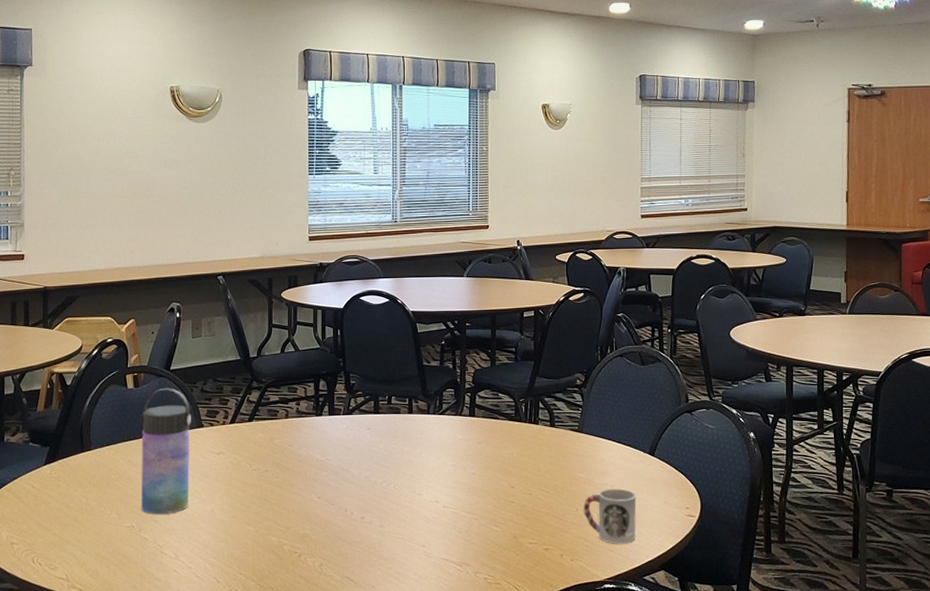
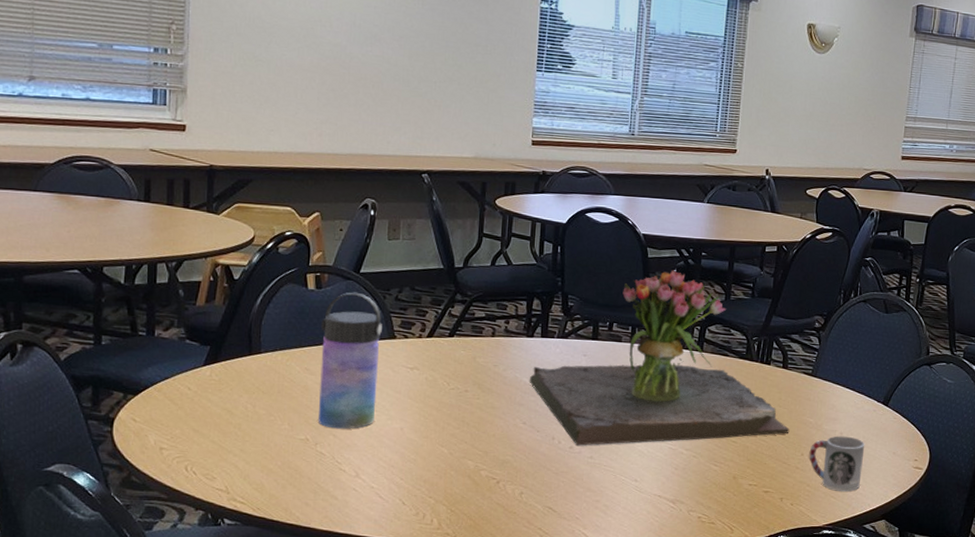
flower arrangement: none [320,342,563,516] -> present [529,270,790,446]

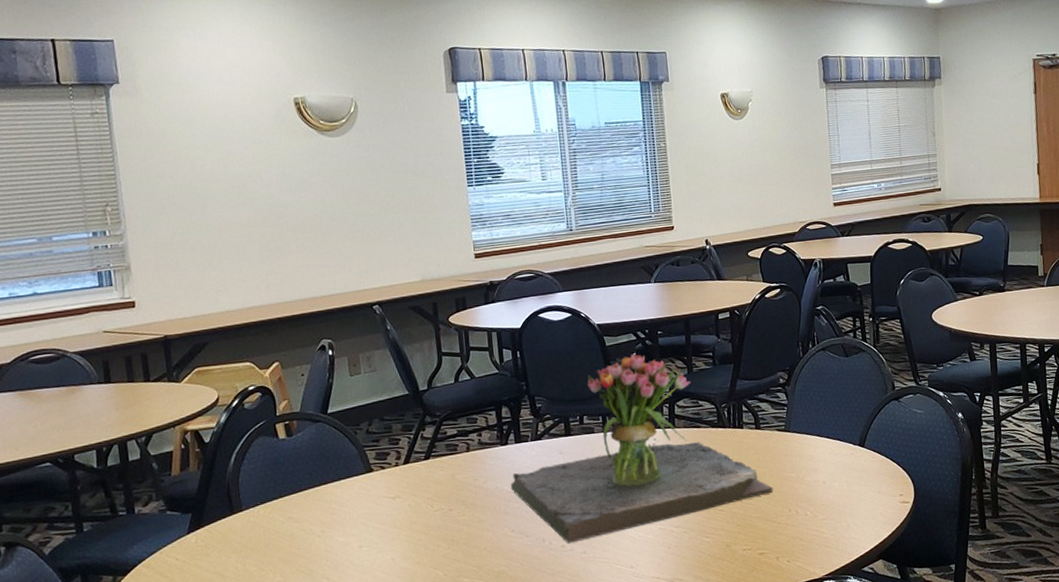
water bottle: present [319,292,382,429] -> none [297,433,365,572]
cup: present [809,436,865,492] -> none [796,483,852,540]

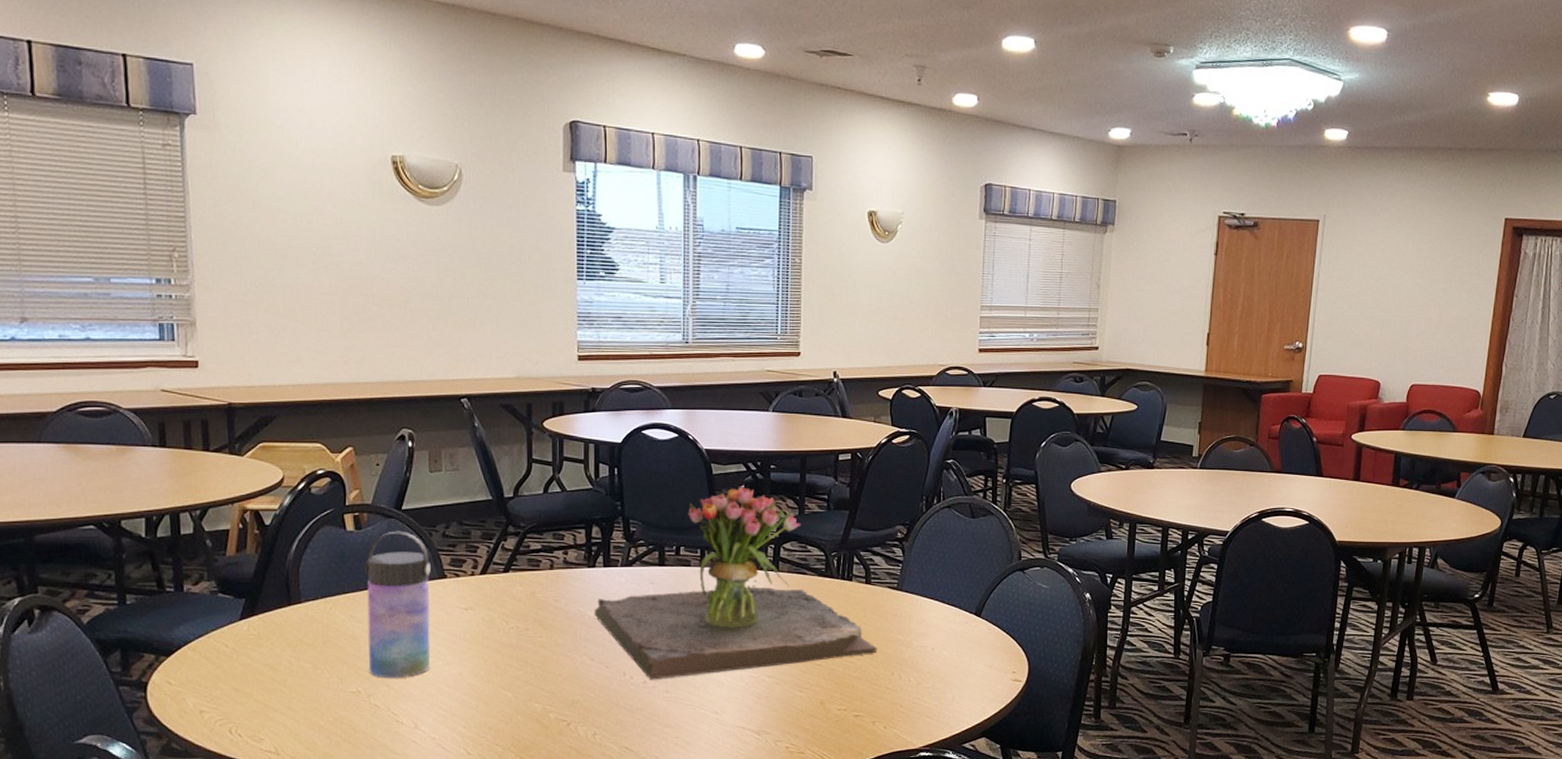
water bottle: none [297,433,365,572] -> present [364,530,431,678]

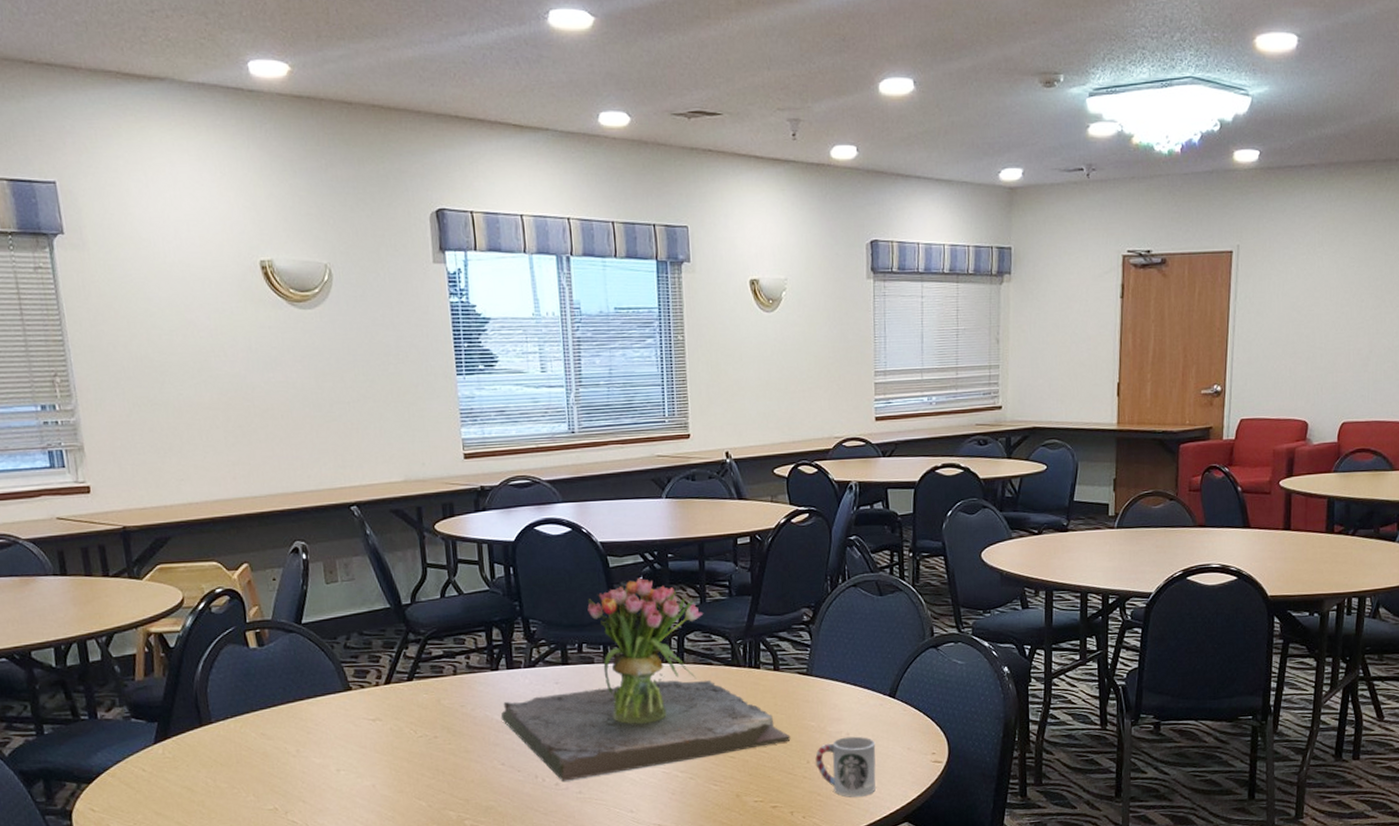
water bottle: present [364,530,431,678] -> none [270,645,343,794]
cup: none [900,651,959,710] -> present [815,736,876,797]

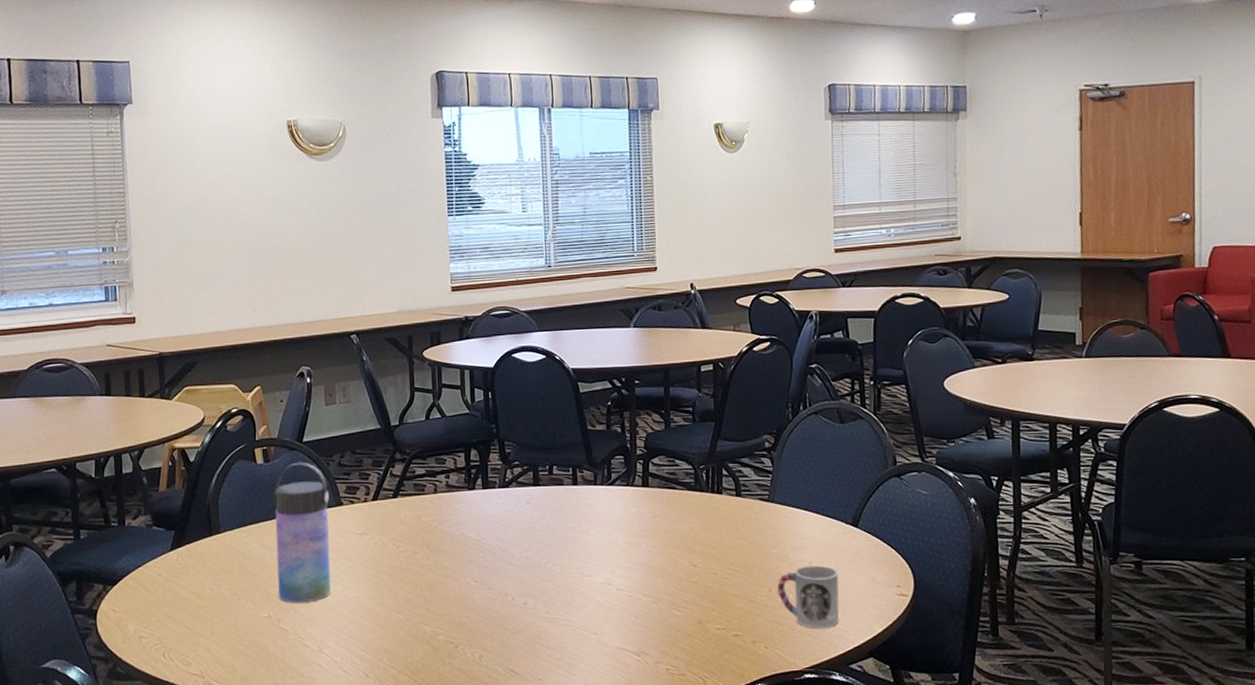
water bottle: none [270,645,343,794] -> present [272,462,331,603]
flower arrangement: present [500,577,791,781] -> none [475,403,753,601]

